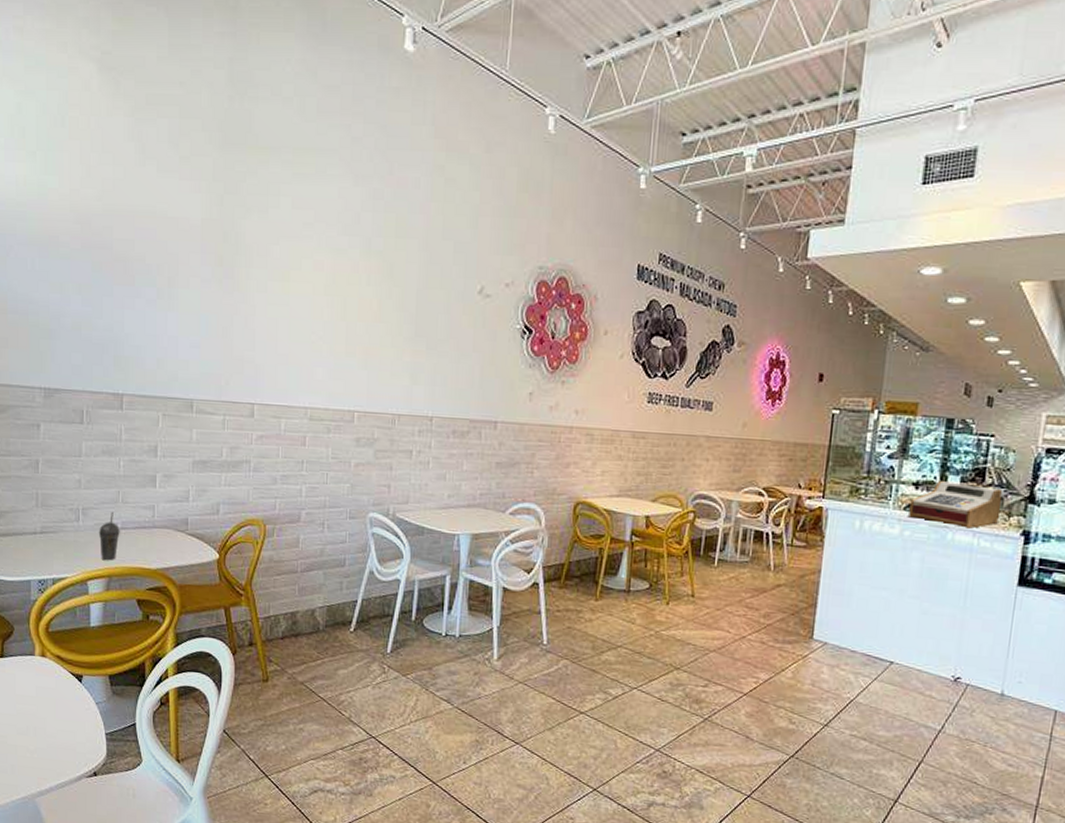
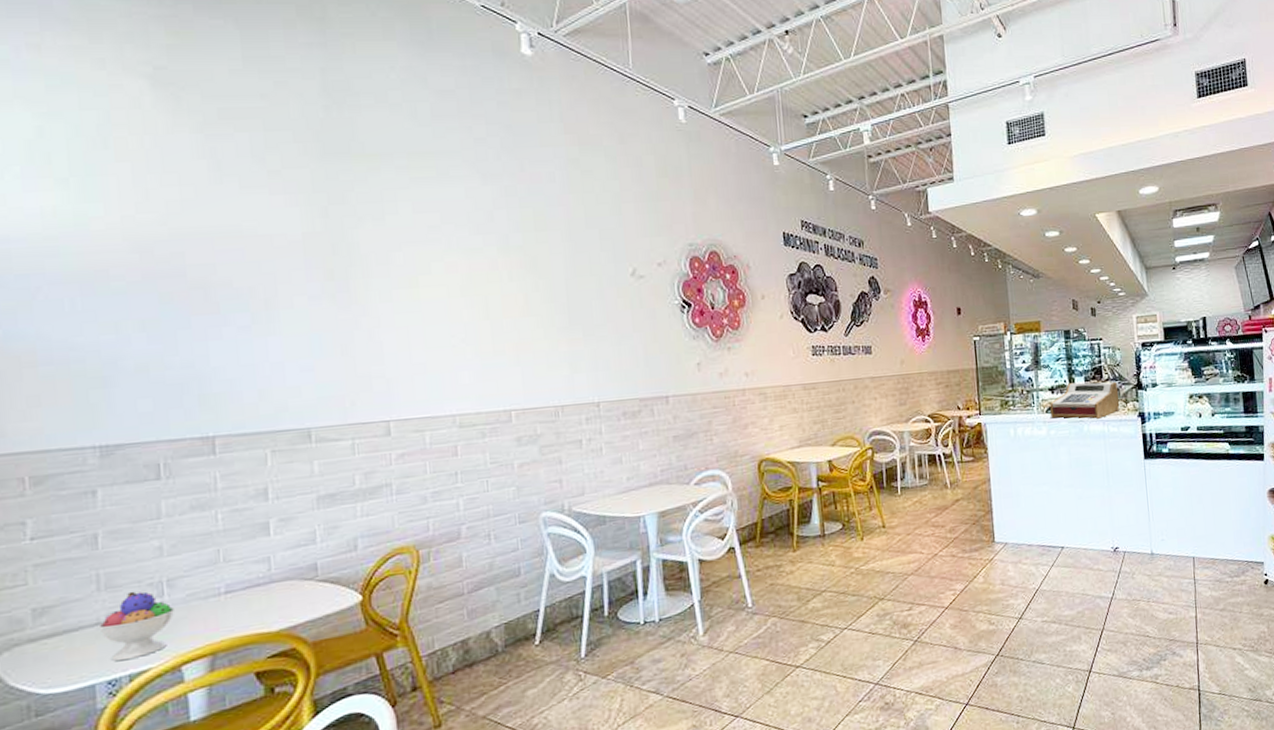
icecream: none [35,512,86,567] -> present [98,591,176,662]
beverage cup: present [98,511,120,561] -> none [192,574,225,637]

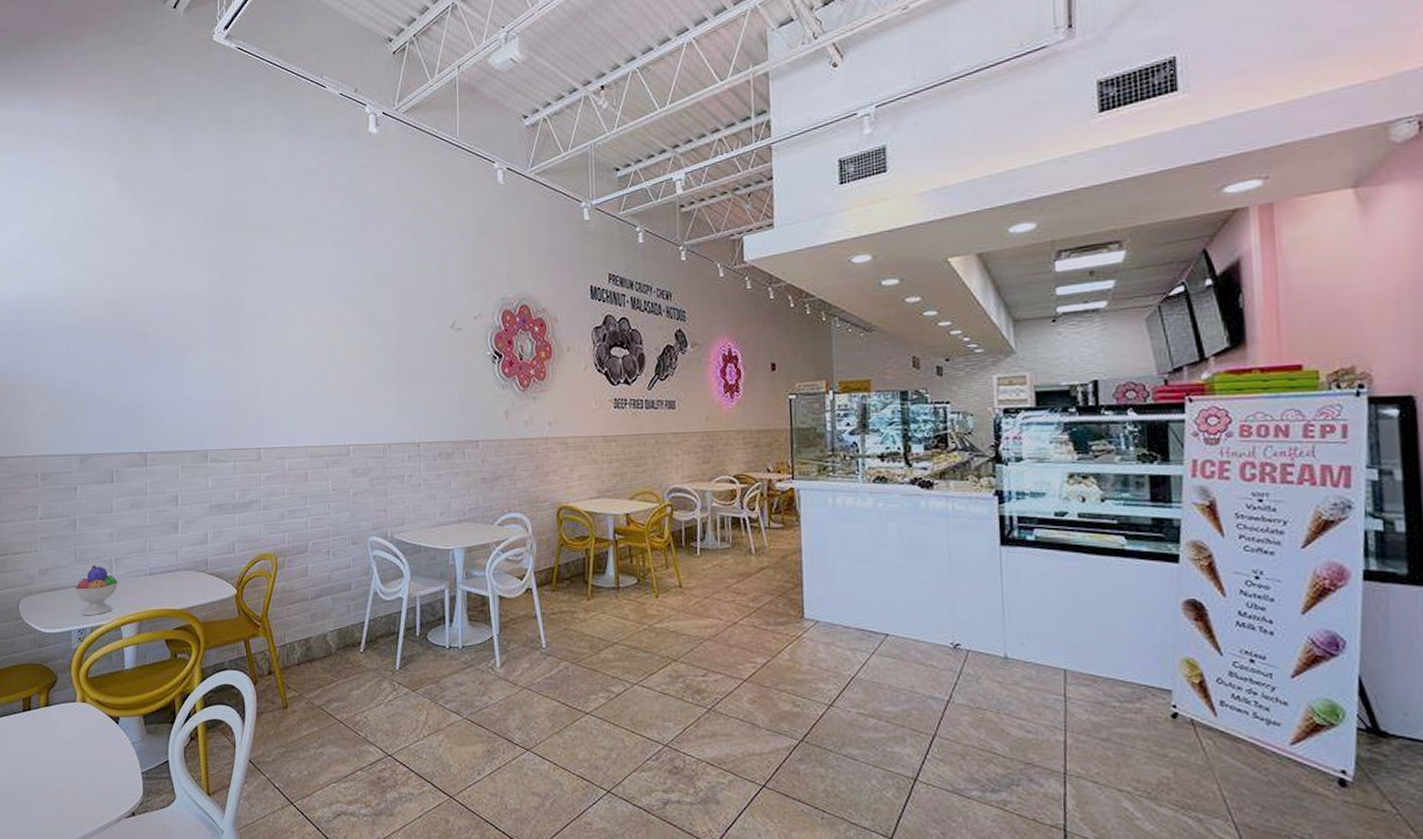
cash register: present [1050,381,1119,420] -> none [878,451,969,495]

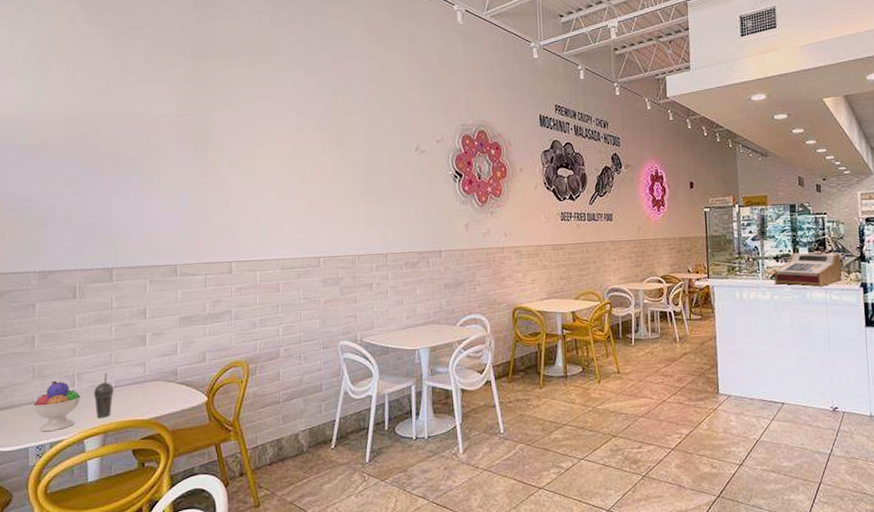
beverage cup: none [129,559,148,606] -> present [93,372,114,419]
cash register: none [878,451,969,495] -> present [774,252,842,288]

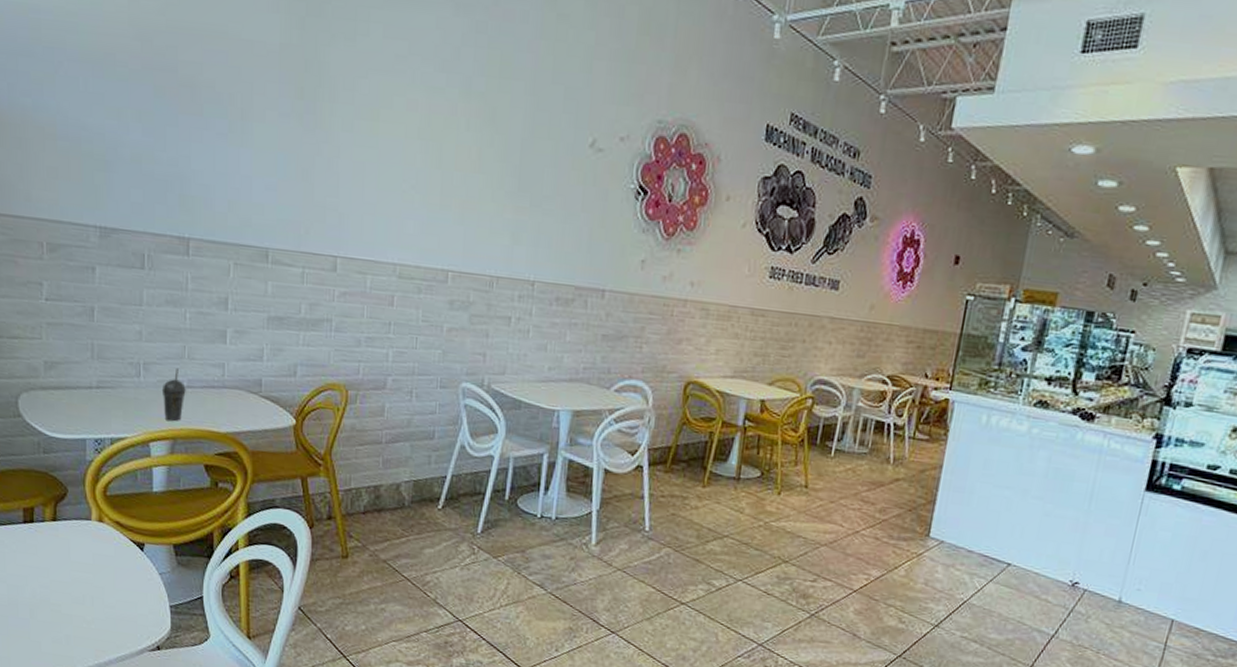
icecream: present [32,380,82,432] -> none [91,365,148,426]
cash register: present [774,252,842,288] -> none [1038,377,1138,430]

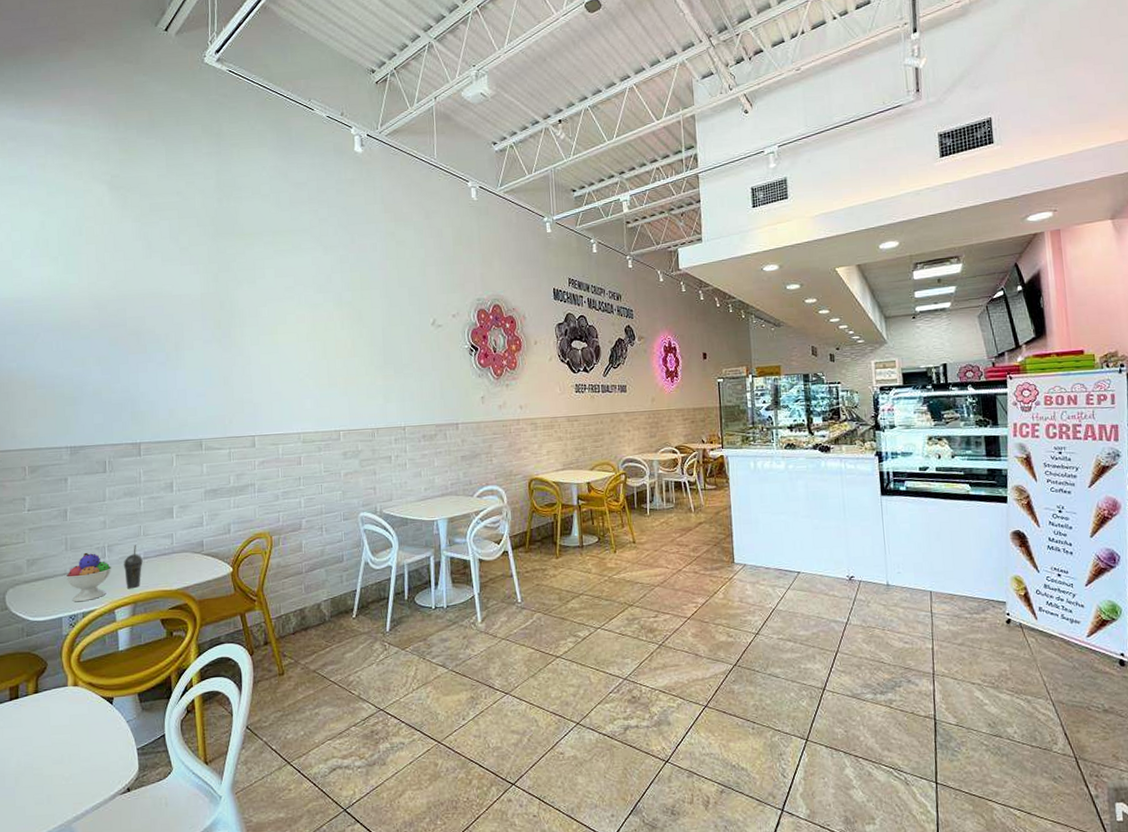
icecream: none [91,365,148,426] -> present [65,552,112,602]

